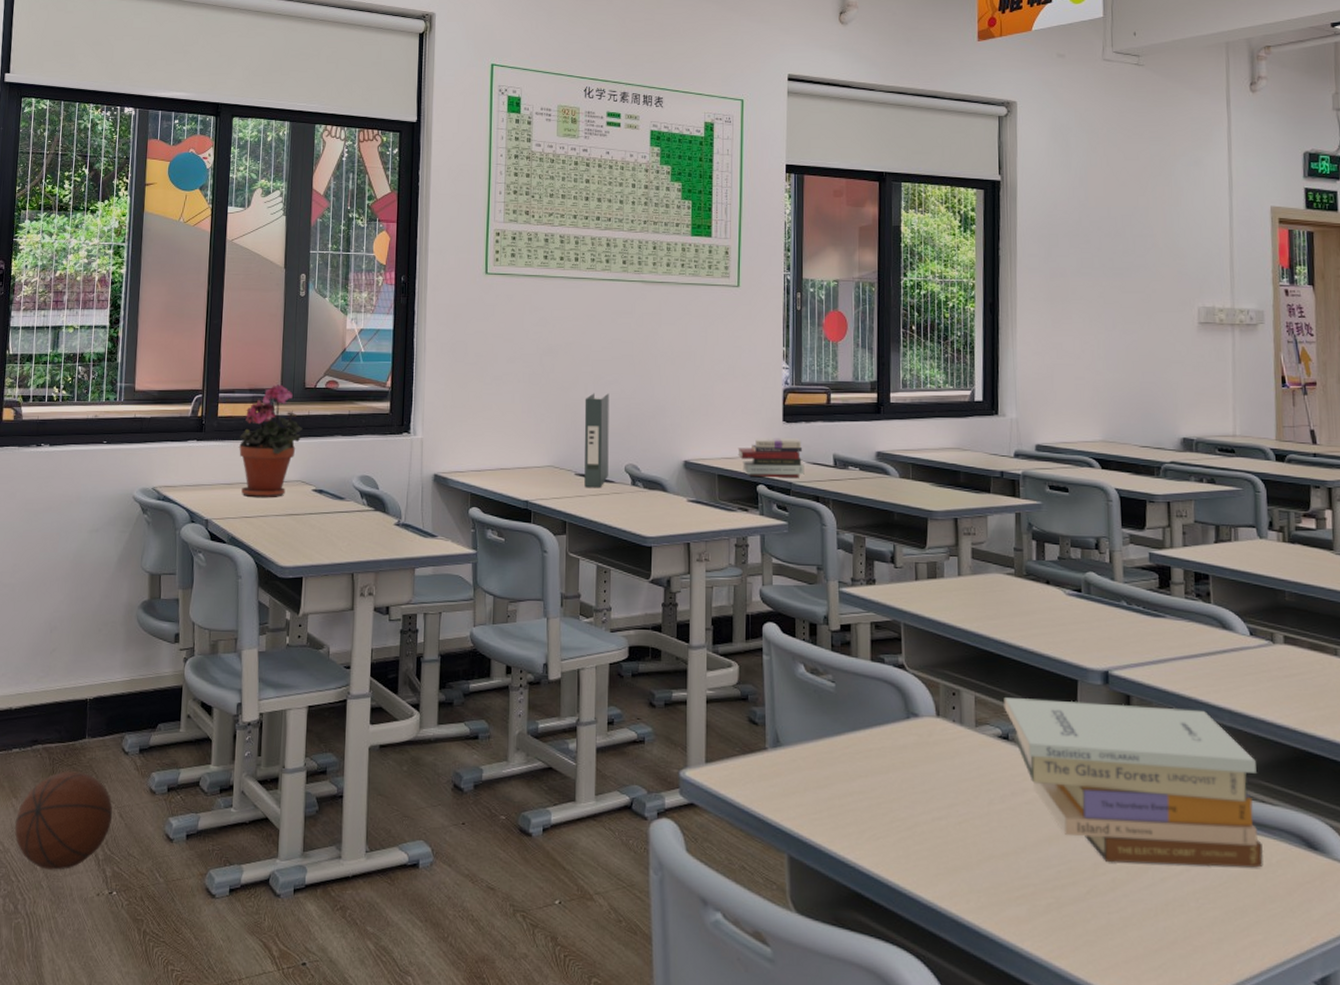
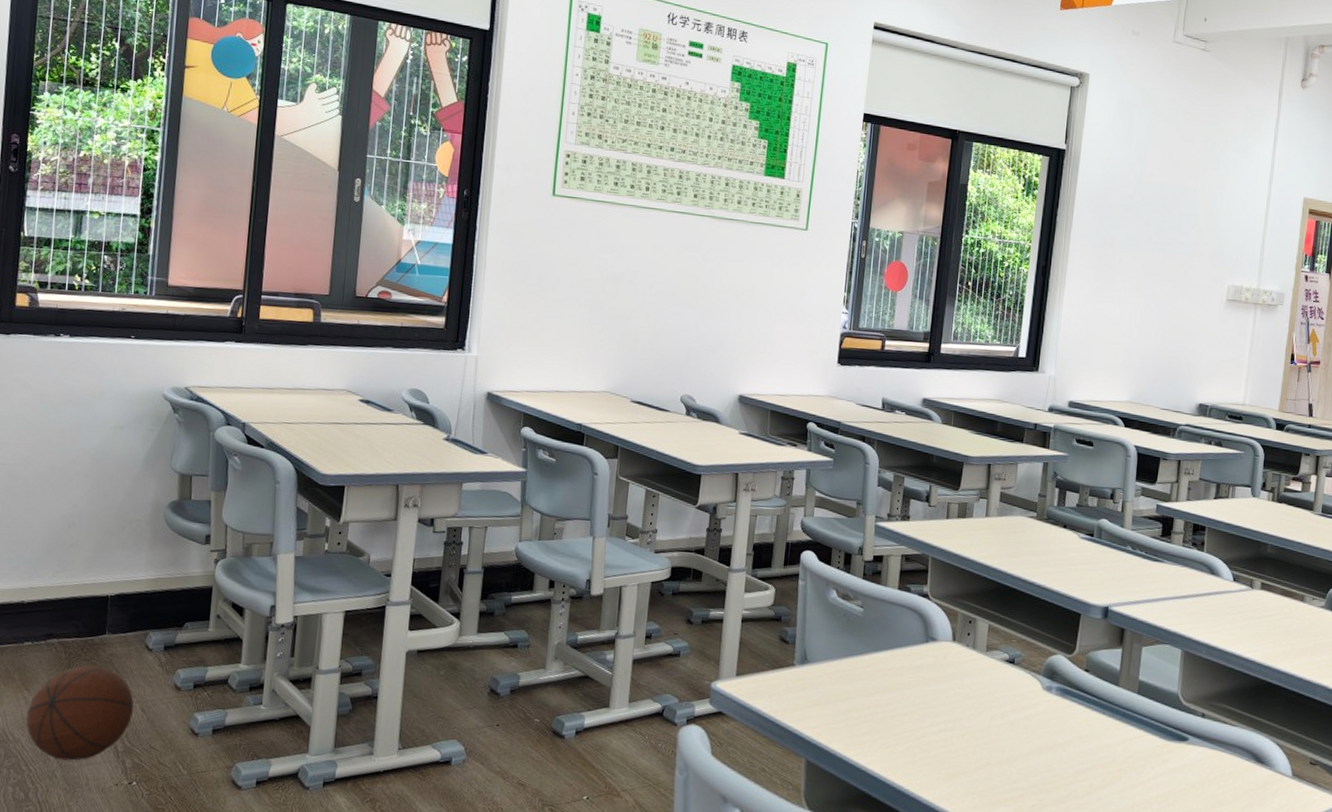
potted plant: present [239,385,303,498] -> none [281,291,351,406]
binder: present [584,393,609,487] -> none [639,323,671,415]
books: present [738,438,805,477] -> none [791,377,854,418]
books: present [1003,698,1264,868] -> none [1013,627,1223,777]

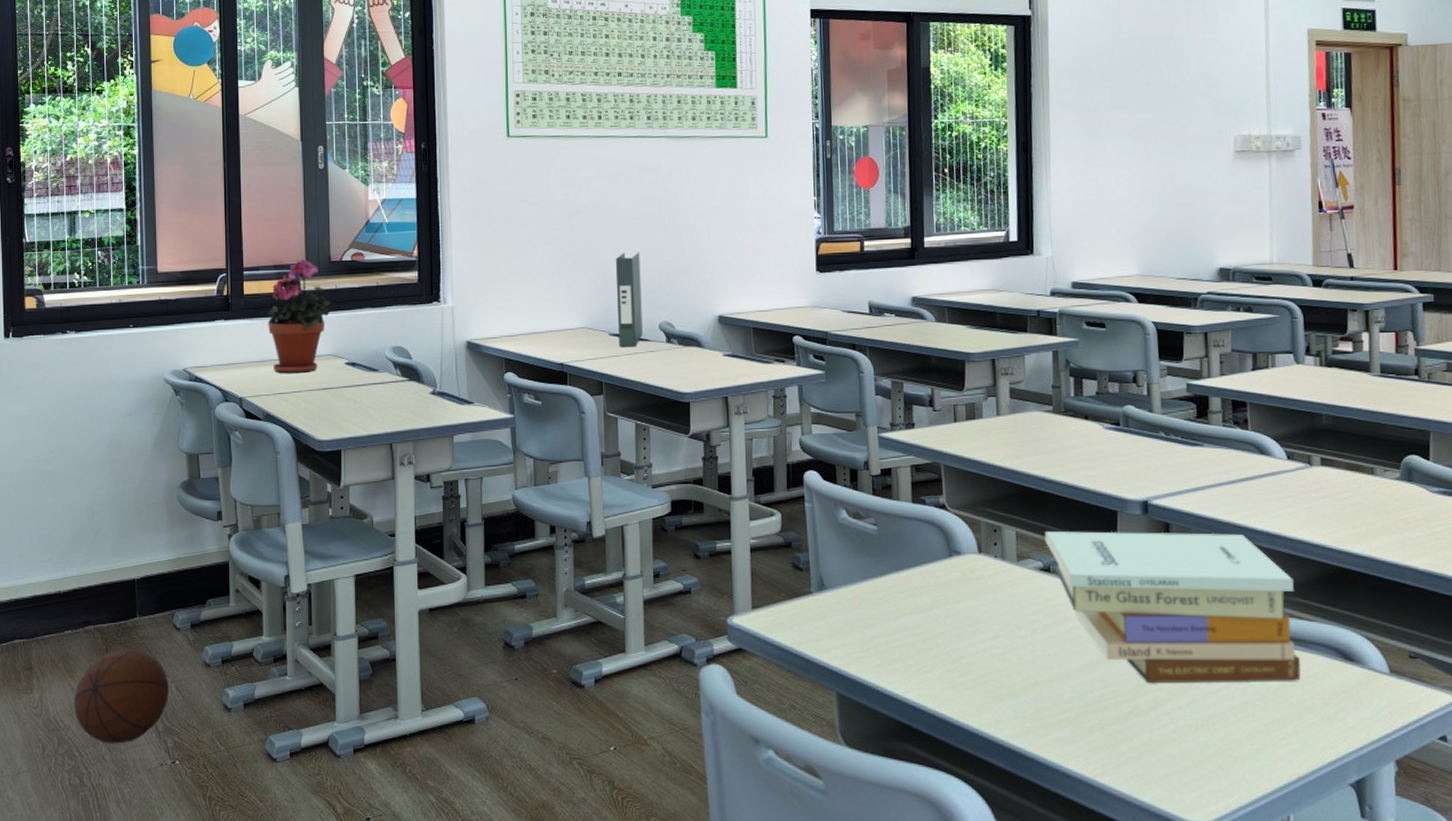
potted plant: none [281,291,351,406] -> present [268,259,331,374]
binder: none [639,323,671,415] -> present [615,252,643,346]
books: none [1013,627,1223,777] -> present [1044,531,1301,684]

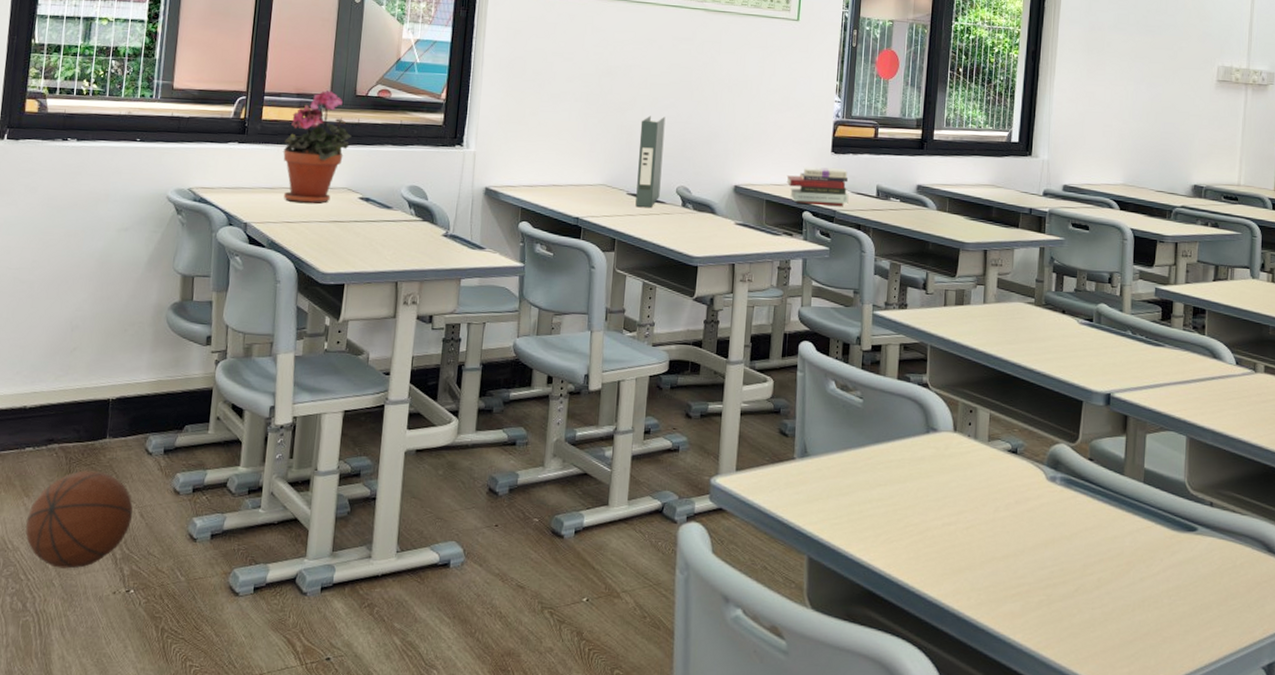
books: none [772,288,840,328] -> present [786,166,849,206]
books: present [1044,531,1301,684] -> none [1015,415,1231,569]

